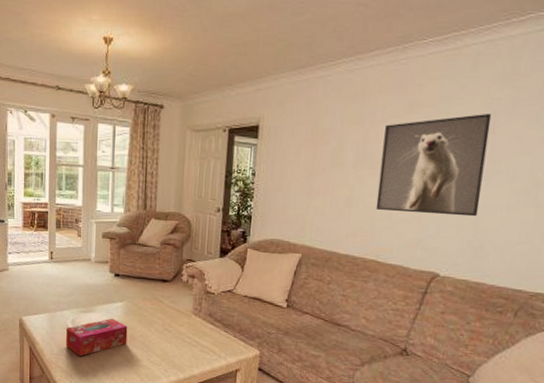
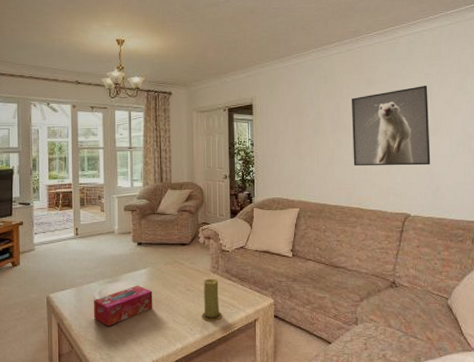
candle: none [177,320,201,365] -> present [201,278,223,321]

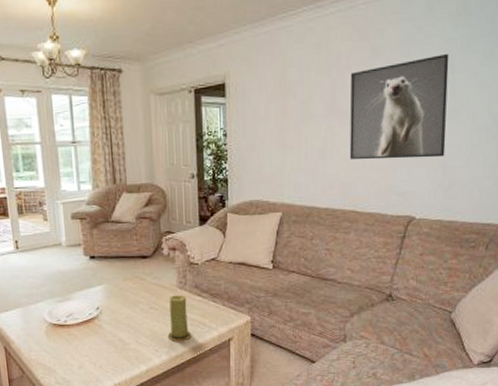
tissue box: present [94,285,153,327] -> none [43,304,112,349]

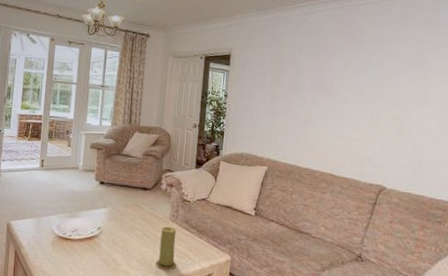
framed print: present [349,53,450,160] -> none [330,52,421,138]

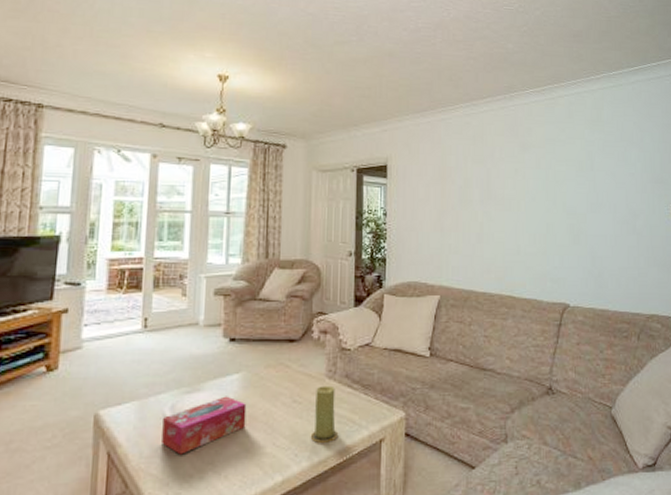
tissue box: none [50,223,110,261] -> present [162,396,247,455]

